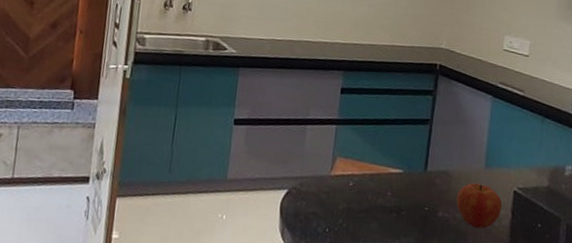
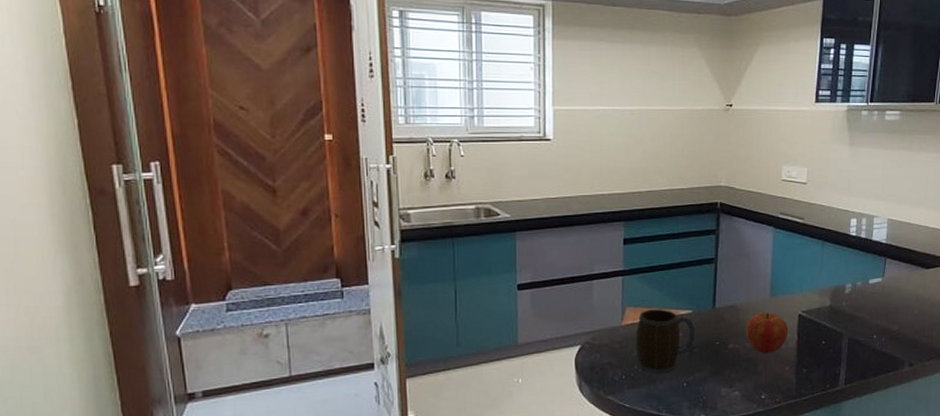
mug: none [342,163,404,232] -> present [636,309,695,373]

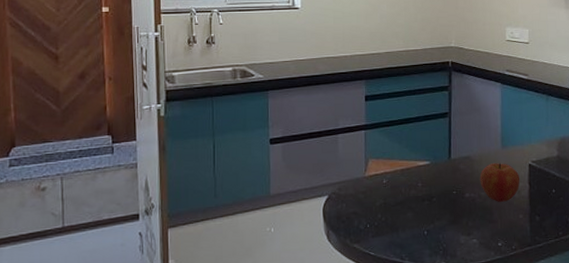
mug: present [636,309,695,373] -> none [378,160,433,222]

